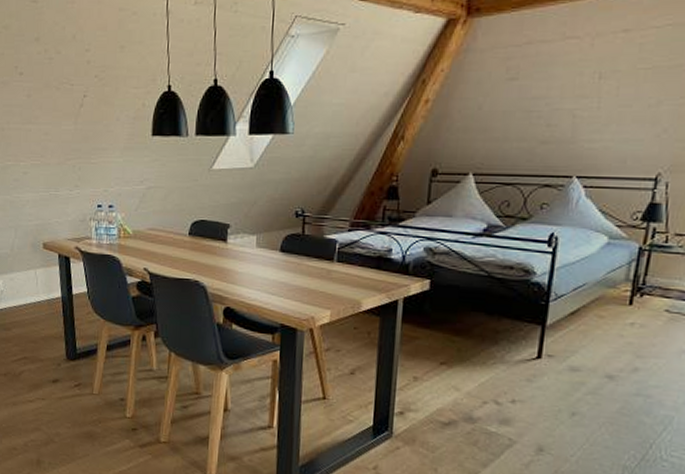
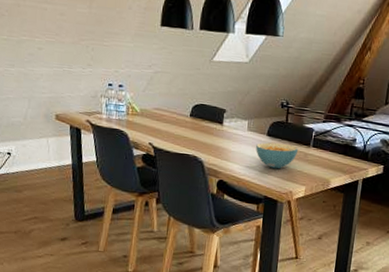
cereal bowl: none [267,260,320,291] -> present [256,142,299,169]

